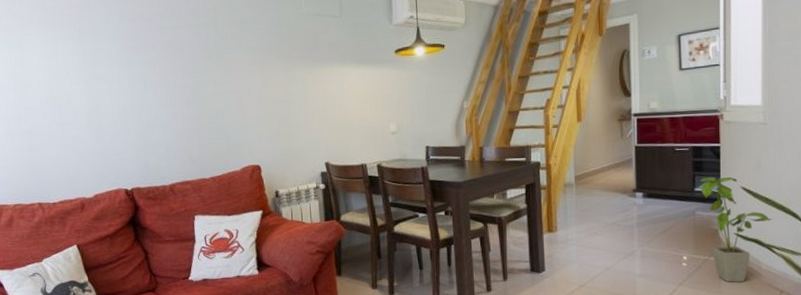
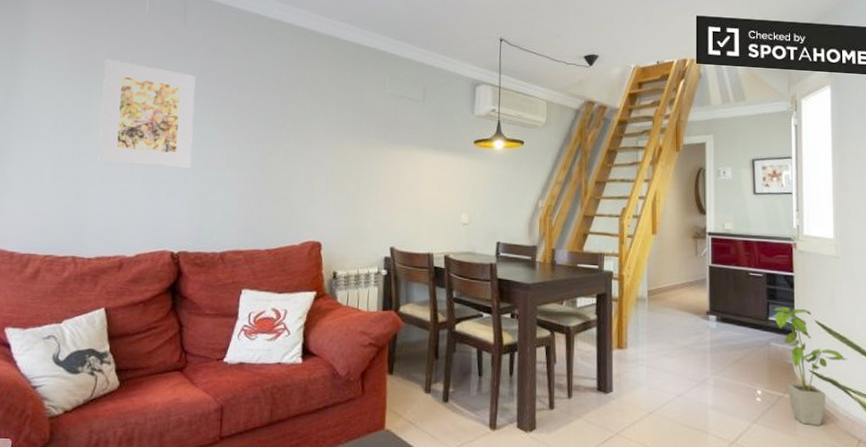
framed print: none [28,13,128,114] -> present [98,59,196,168]

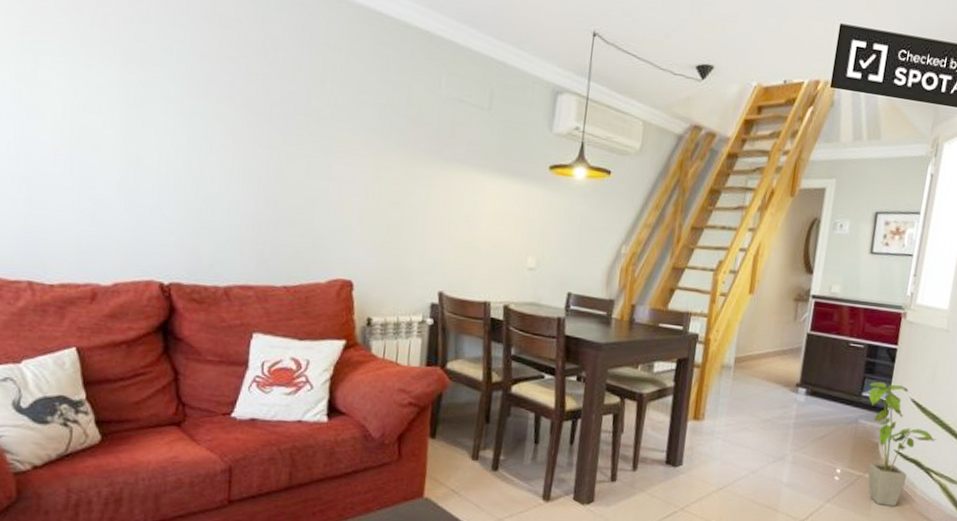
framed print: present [98,59,196,168] -> none [53,14,185,175]

